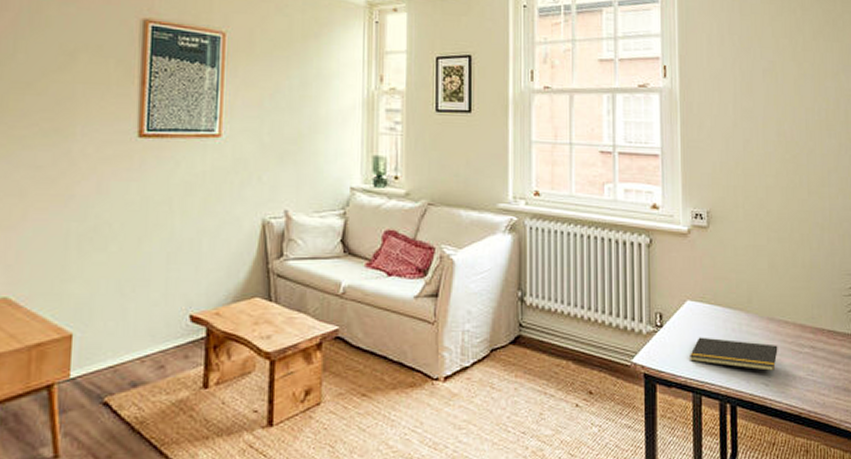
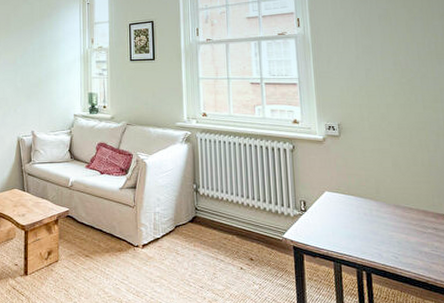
notepad: present [690,337,778,372] -> none [330,219,405,248]

